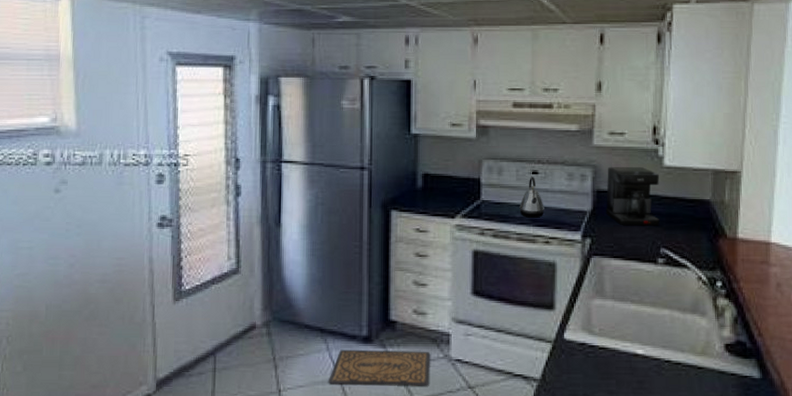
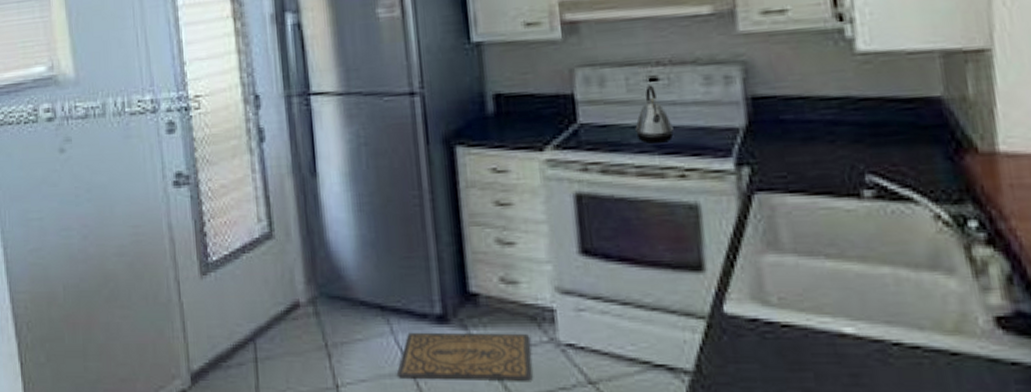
coffee maker: present [605,167,660,225] -> none [765,57,860,144]

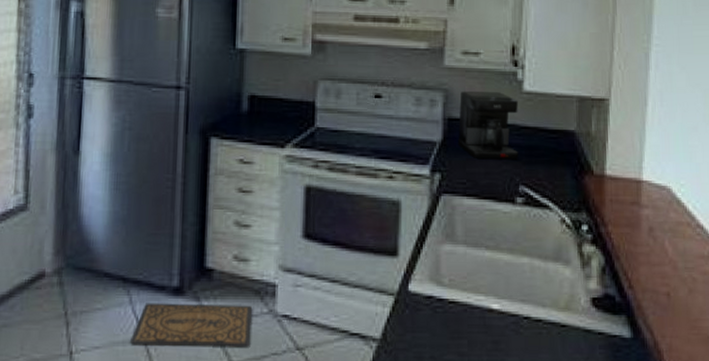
kettle: present [635,85,675,144] -> none [359,101,389,149]
coffee maker: none [765,57,860,144] -> present [457,91,519,159]

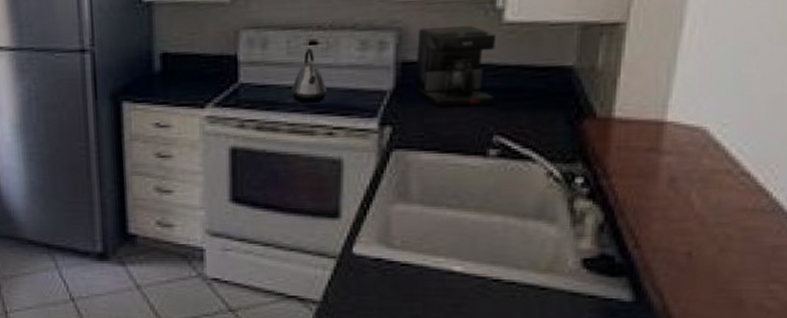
doormat: present [129,303,252,347] -> none [59,267,181,308]
kettle: none [359,101,389,149] -> present [292,48,328,103]

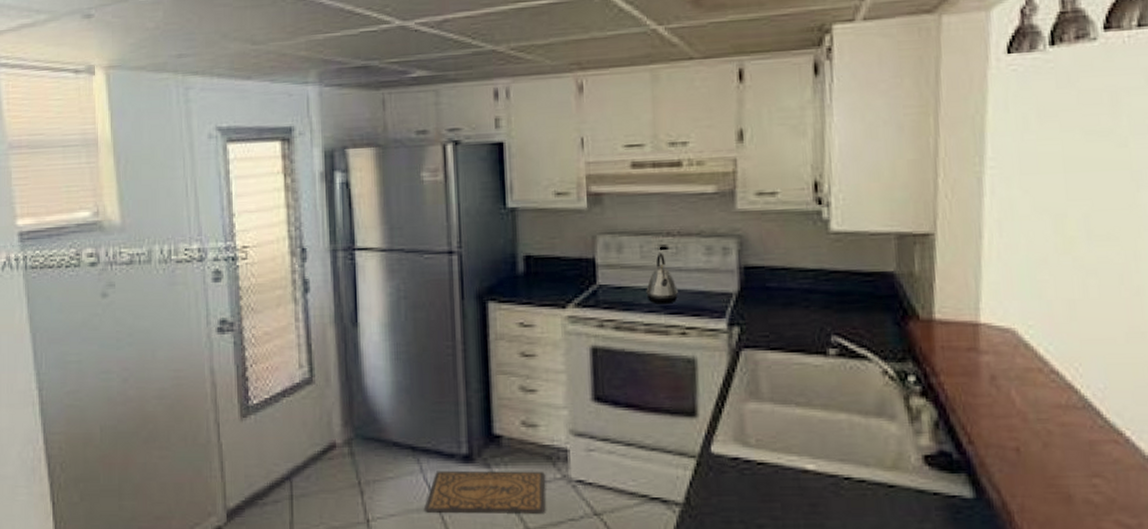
doormat: none [59,267,181,308] -> present [423,470,546,514]
coffee maker: present [413,26,496,107] -> none [756,234,829,308]

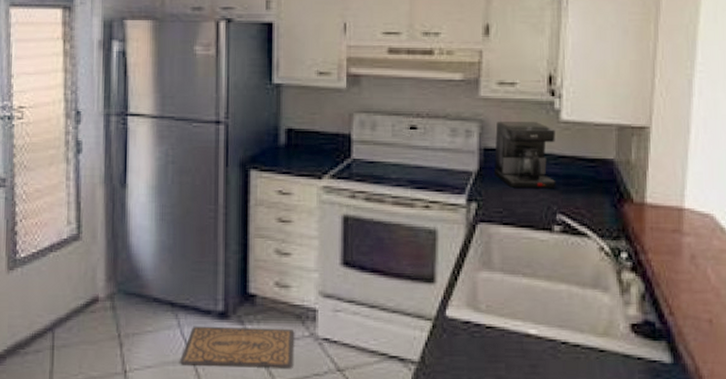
kettle: present [646,253,679,304] -> none [395,132,425,179]
coffee maker: none [756,234,829,308] -> present [493,122,556,188]

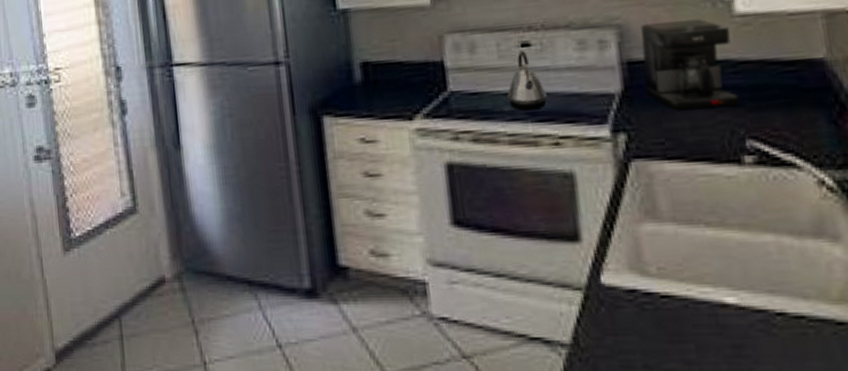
doormat: present [179,326,293,368] -> none [265,307,405,356]
kettle: none [395,132,425,179] -> present [507,50,548,111]

